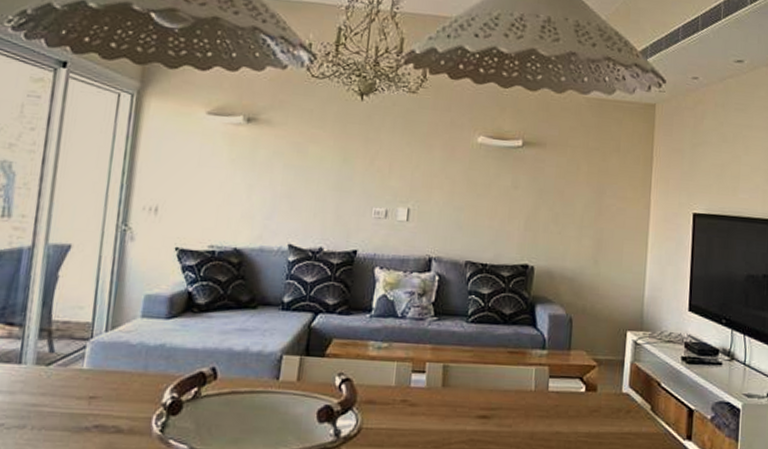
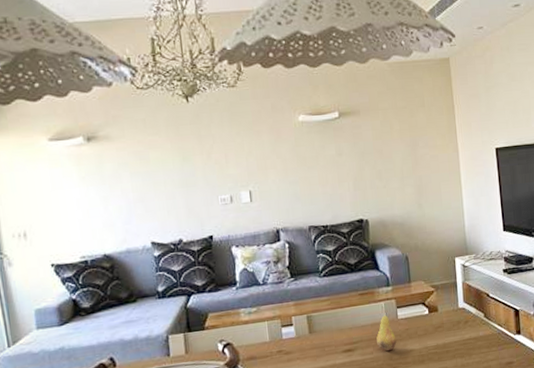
fruit: none [518,371,542,428] -> present [376,306,397,352]

